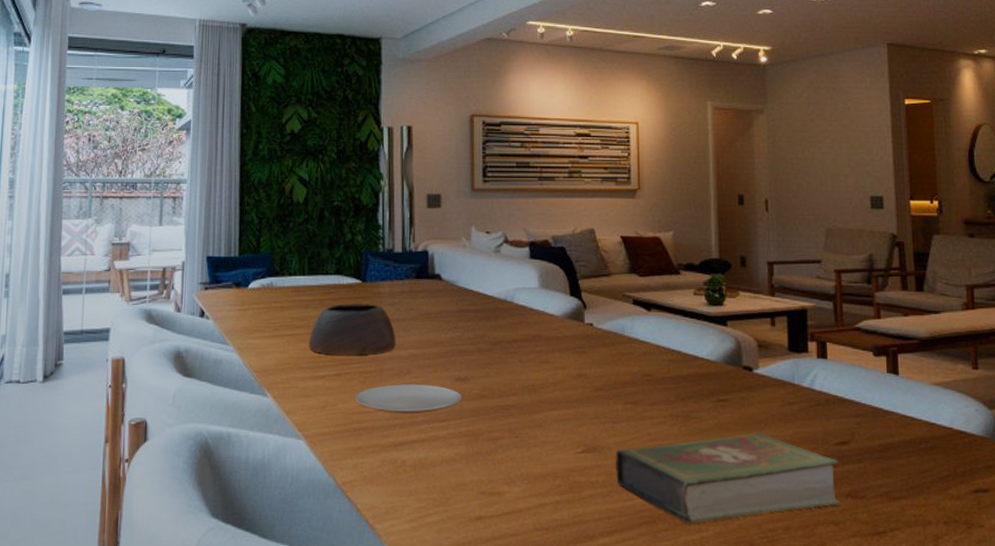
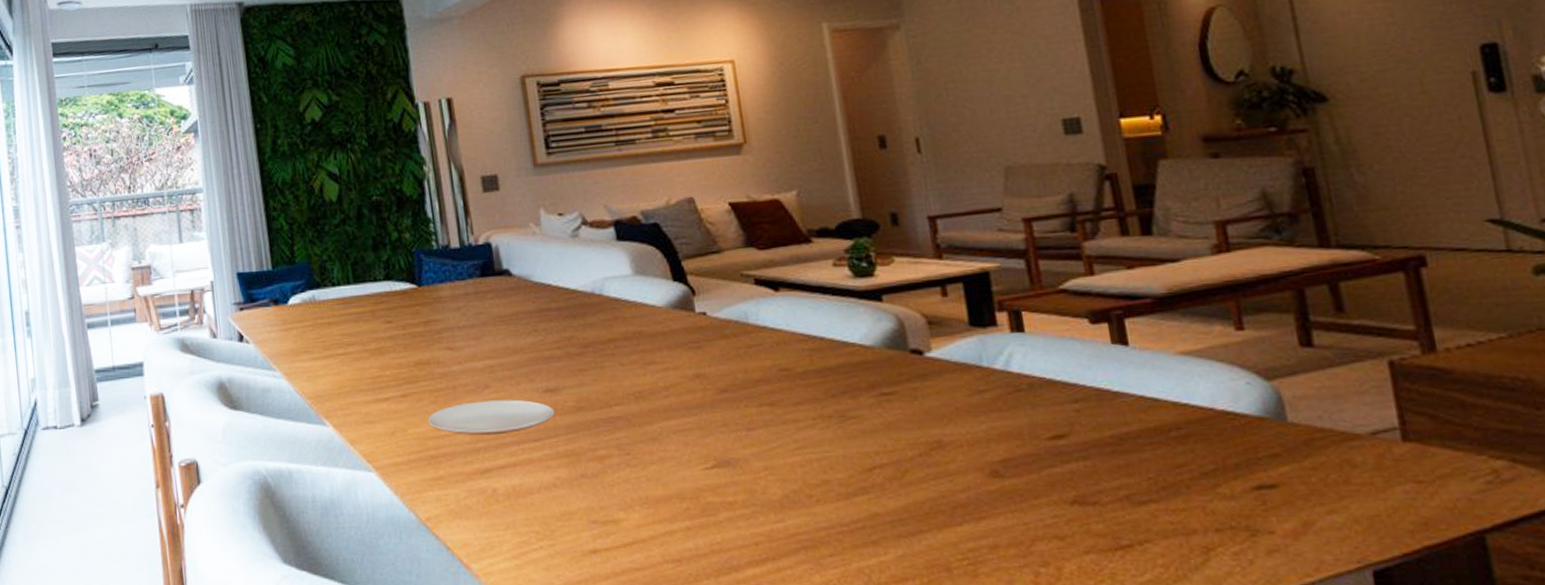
bowl: present [309,304,396,355] -> none [365,311,468,373]
book: present [616,432,841,524] -> none [755,430,1065,546]

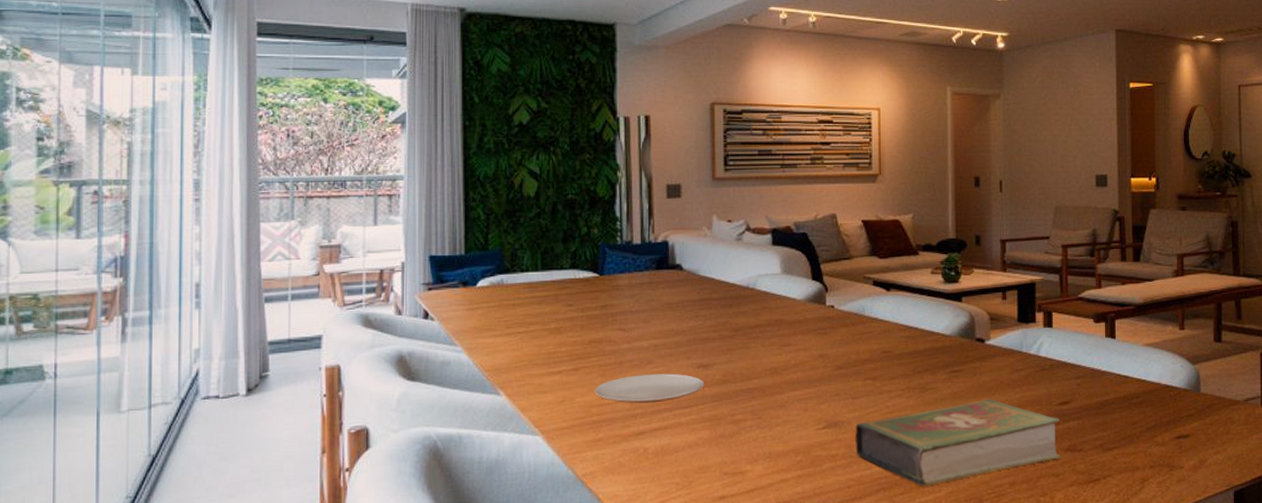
book: none [755,430,1065,546] -> present [855,398,1061,486]

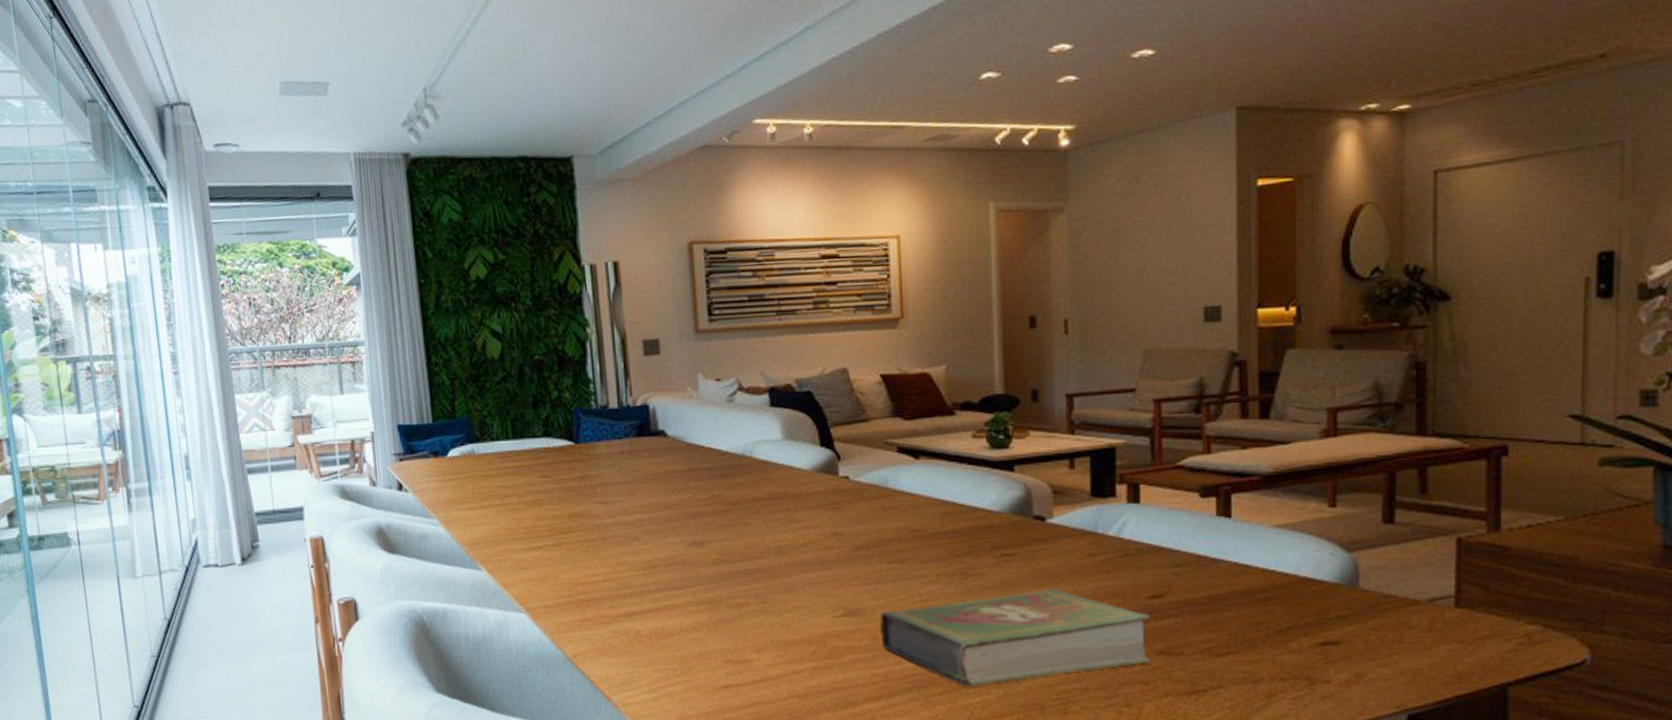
plate: present [594,373,705,404] -> none [578,551,699,583]

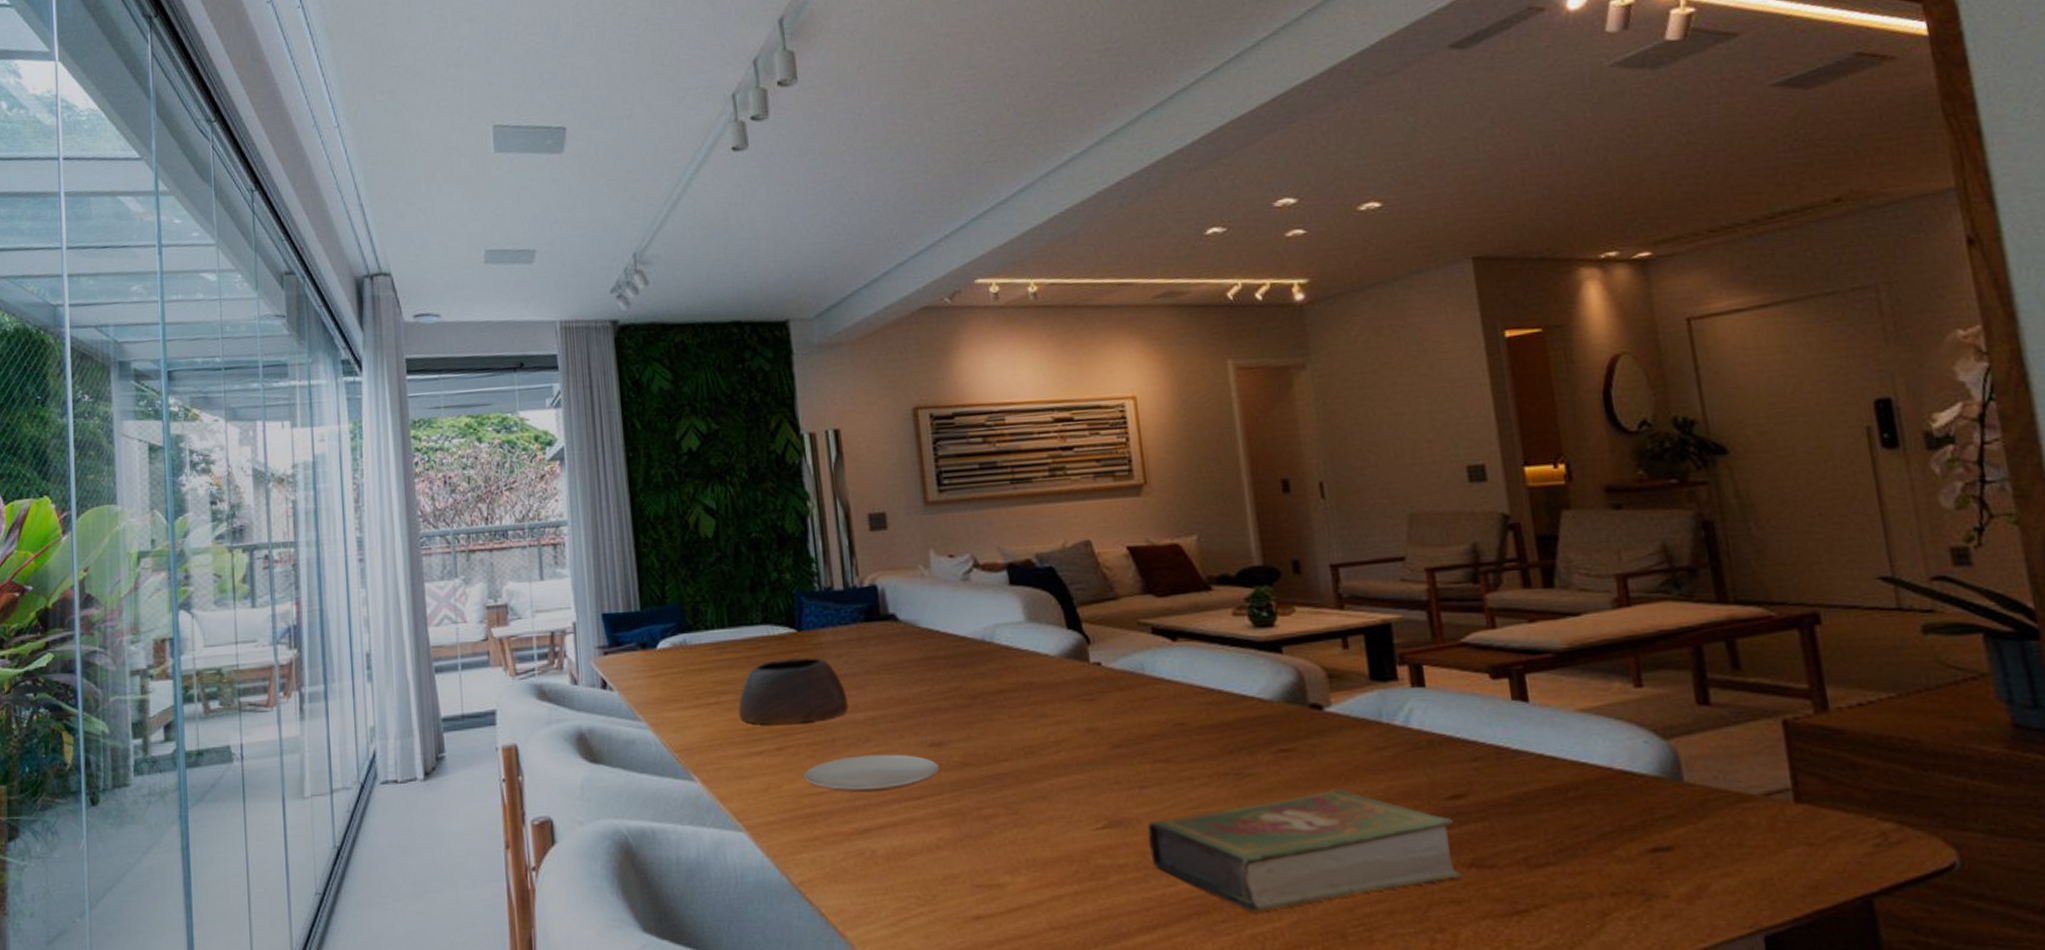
bowl: none [521,467,620,524] -> present [738,658,849,725]
plate: none [578,551,699,583] -> present [803,754,940,793]

